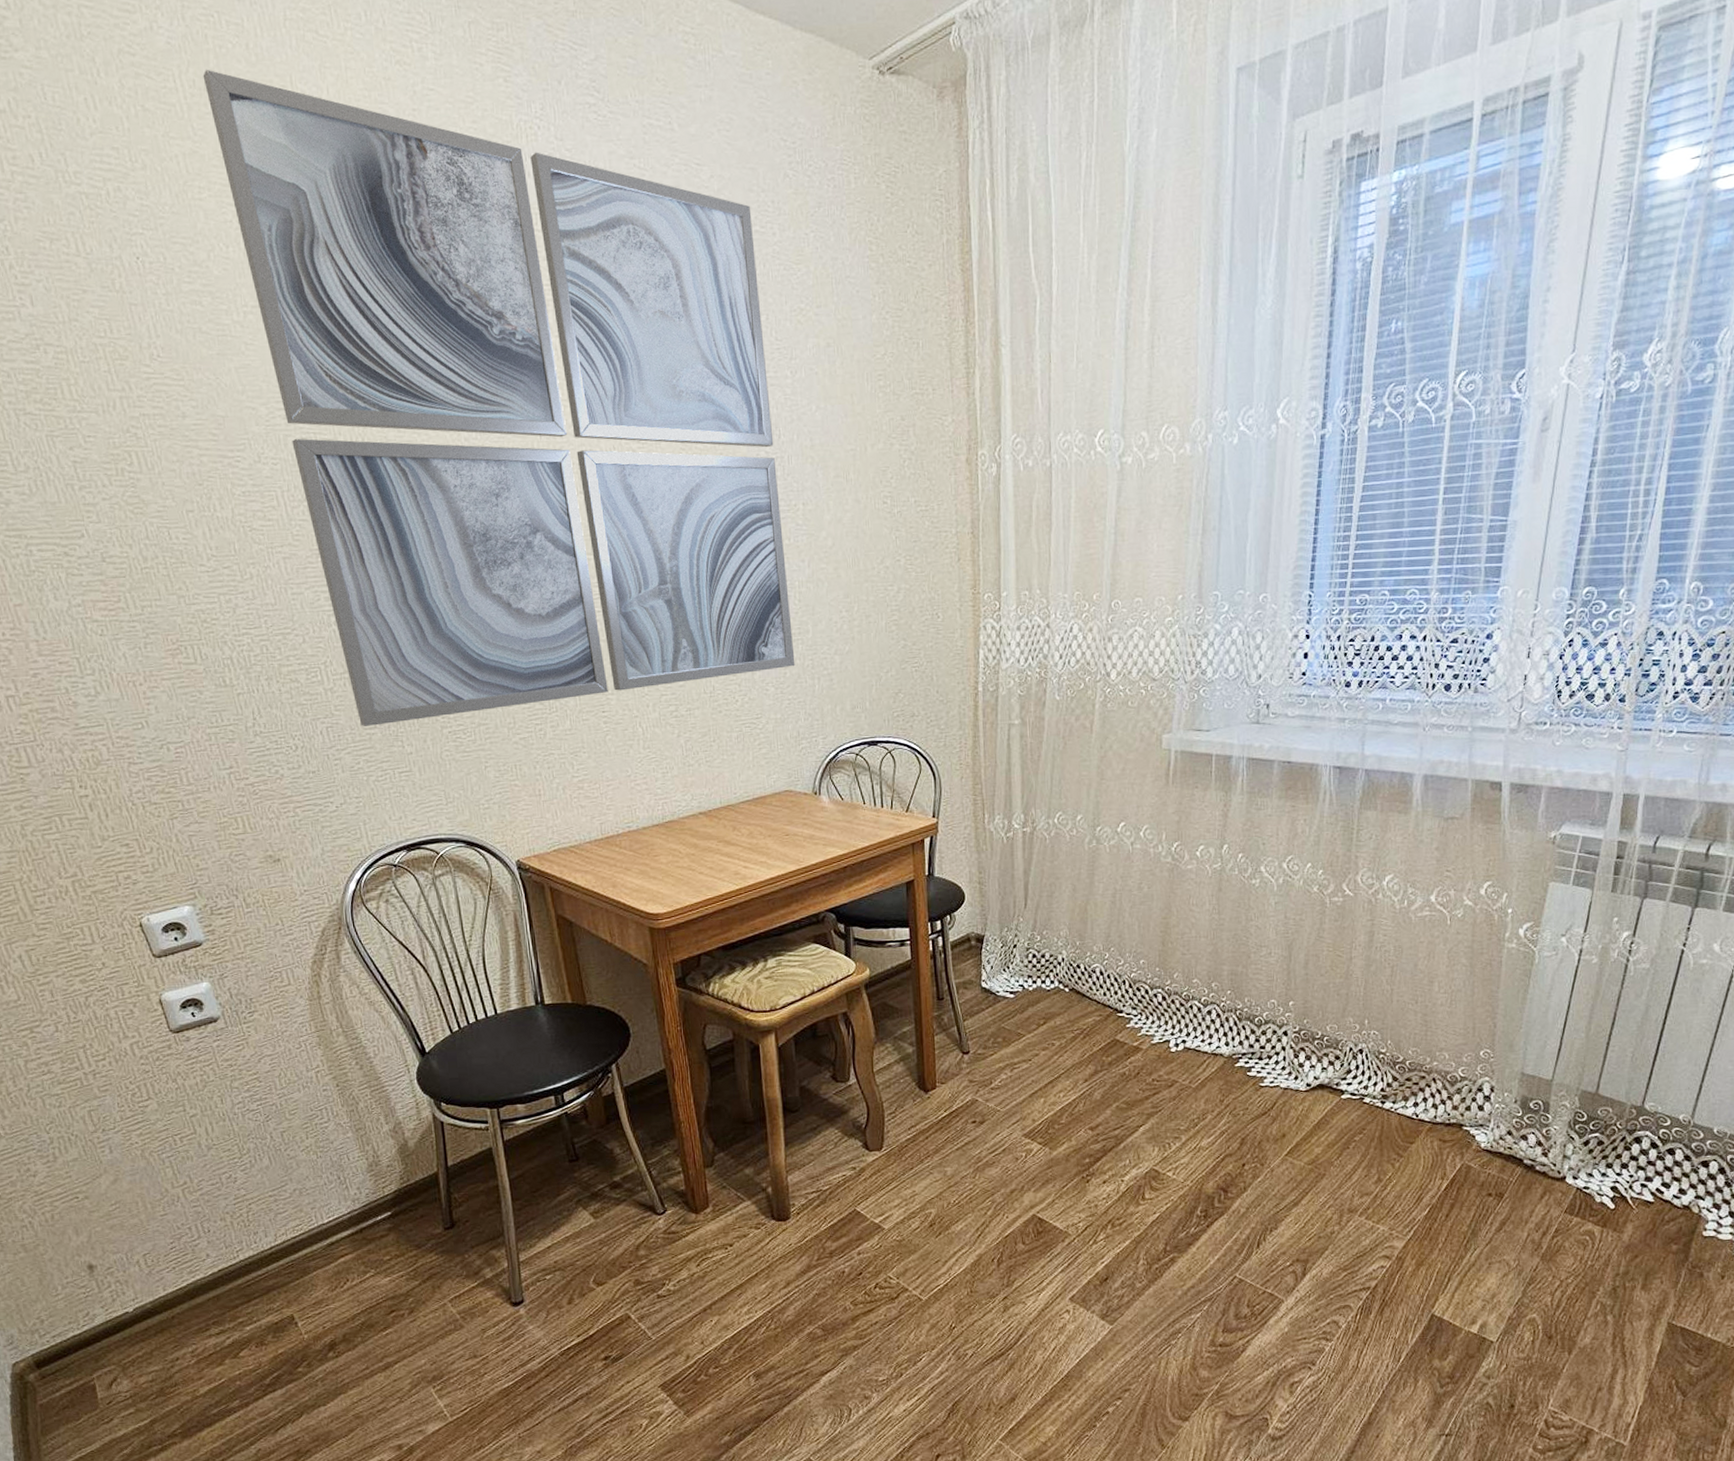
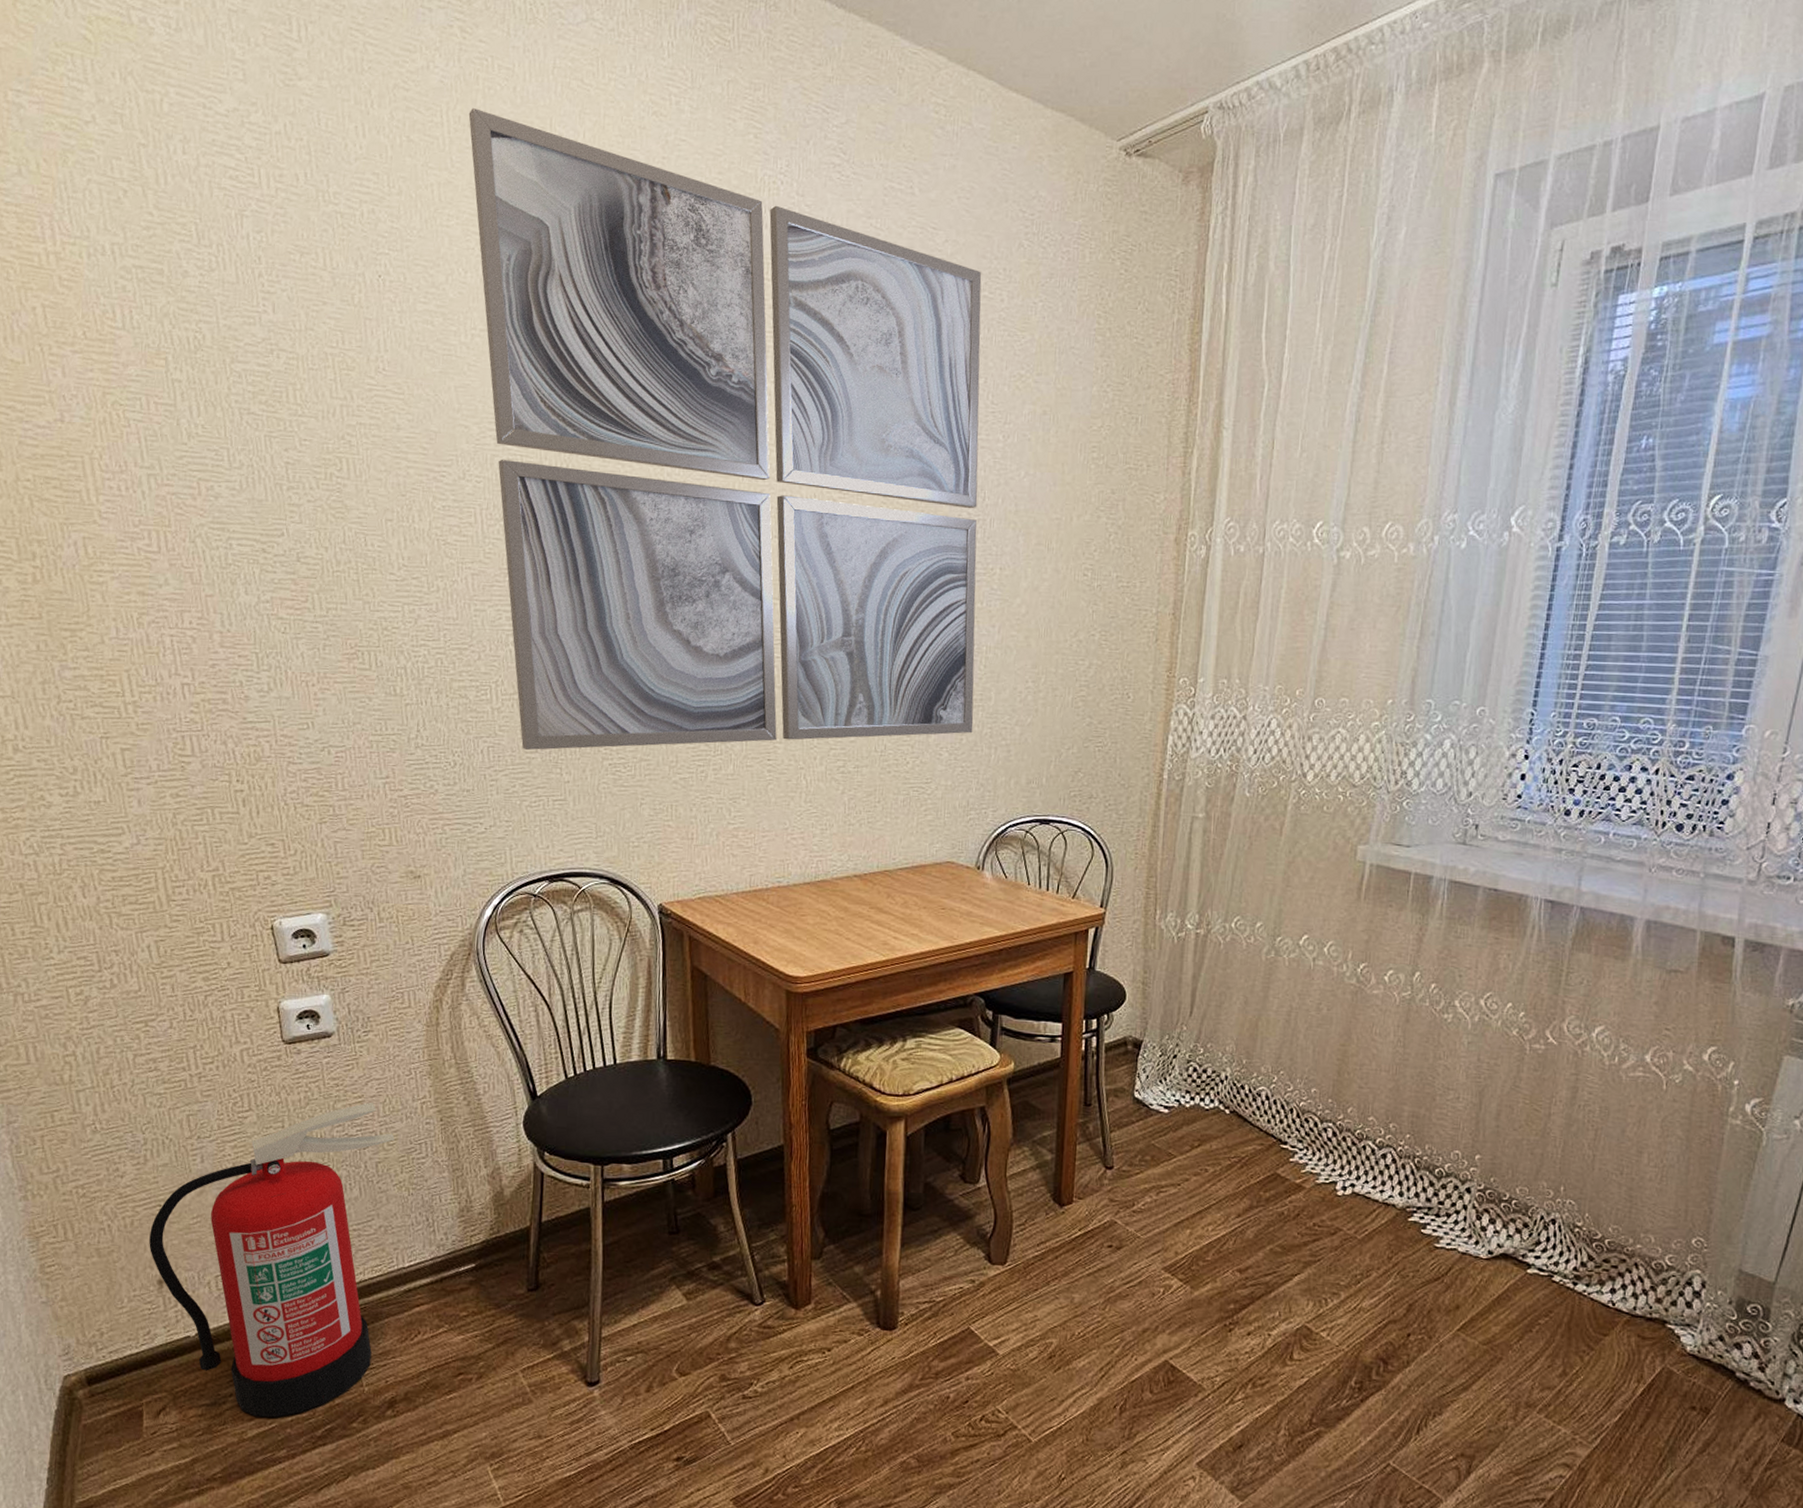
fire extinguisher: none [71,1078,306,1375] -> present [149,1102,395,1418]

